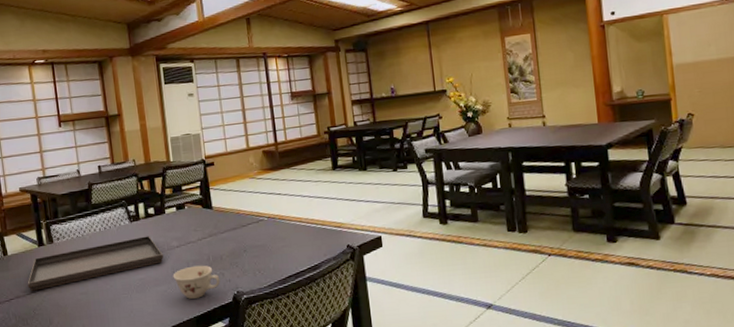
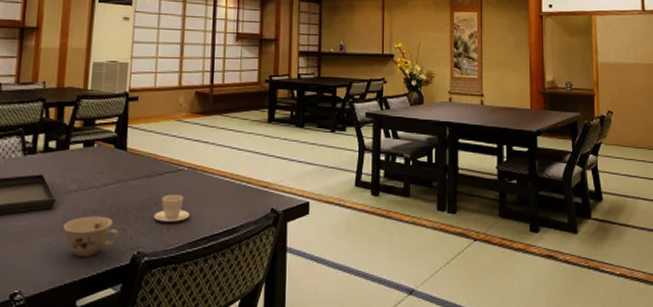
teacup: none [245,241,276,265] -> present [153,194,189,222]

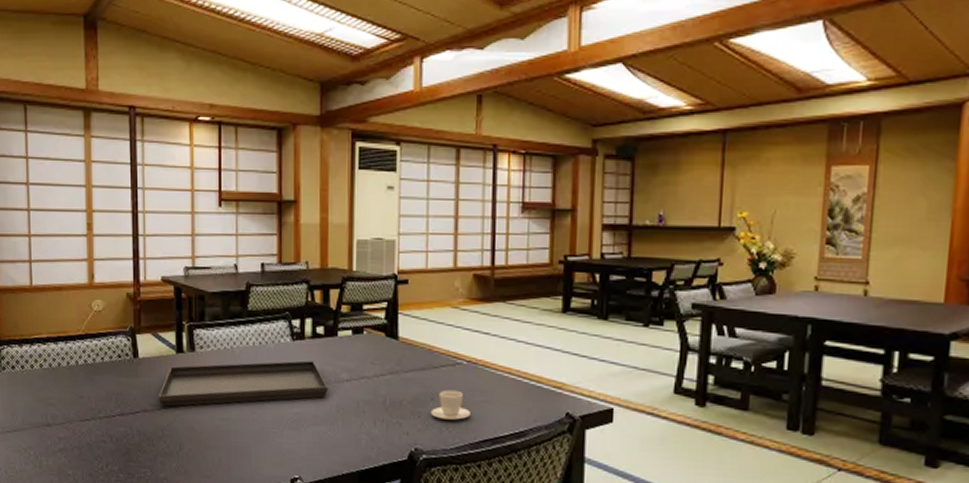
teacup: present [63,216,120,256] -> none [337,407,396,449]

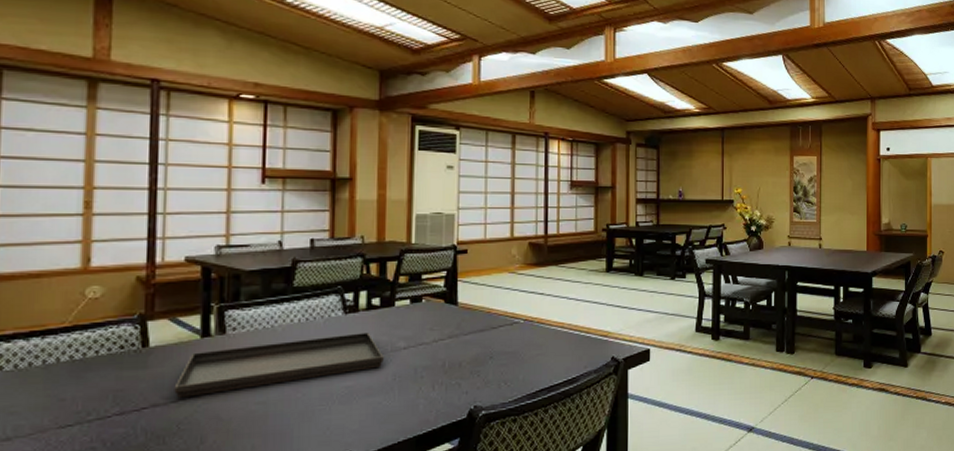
teacup: present [430,389,470,420] -> none [489,347,527,375]

